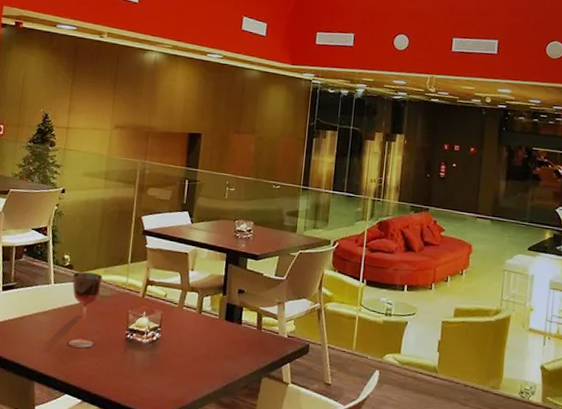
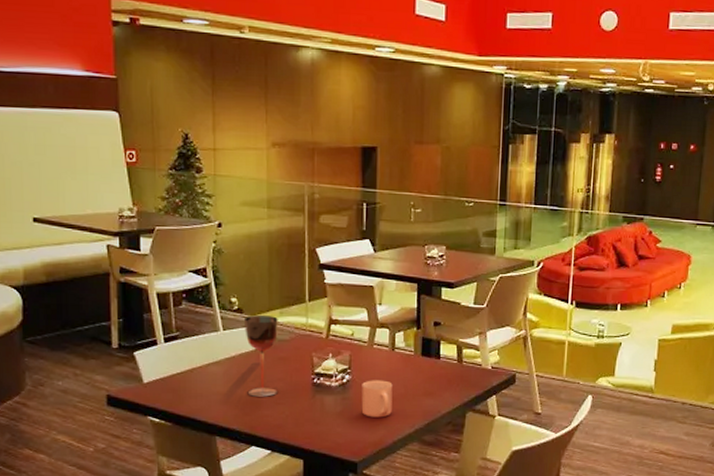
cup: none [166,339,197,377] -> present [361,380,393,418]

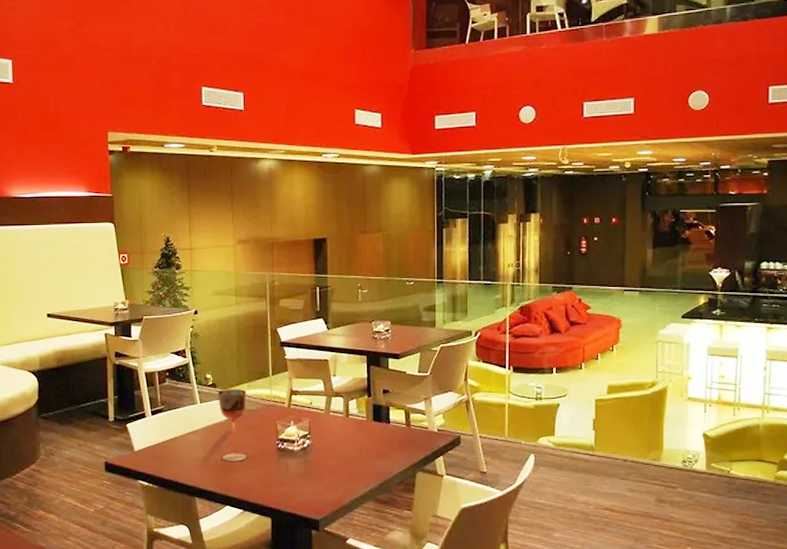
cup: present [361,380,393,418] -> none [321,444,348,478]

